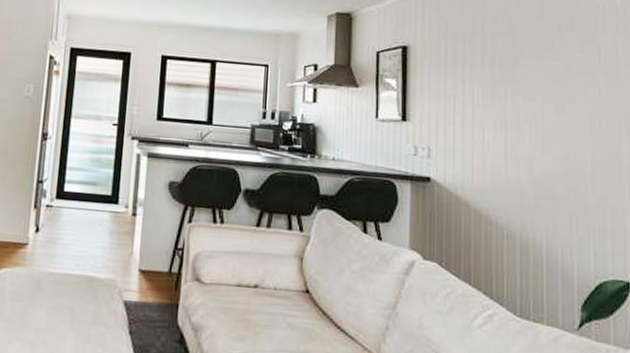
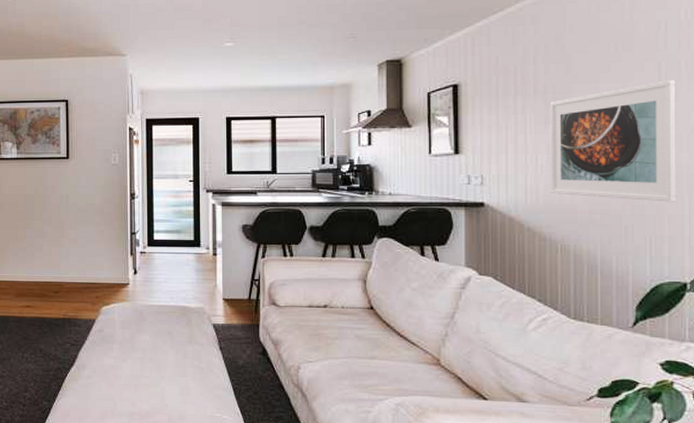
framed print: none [497,64,618,193] -> present [550,80,676,202]

